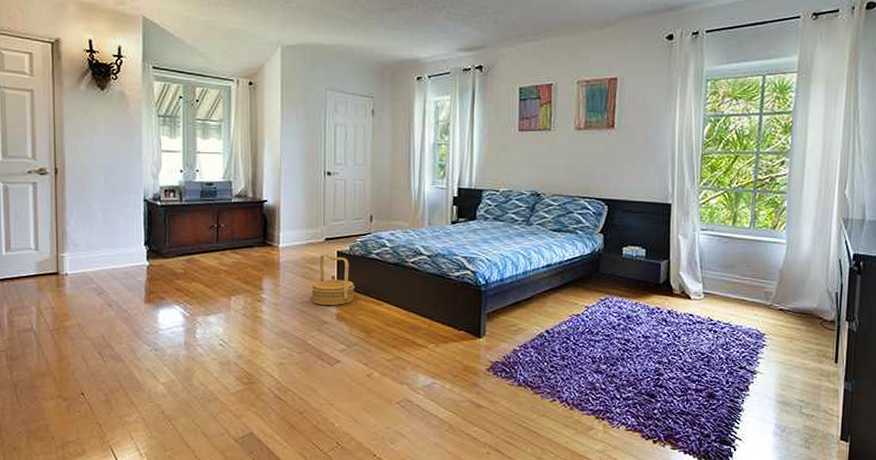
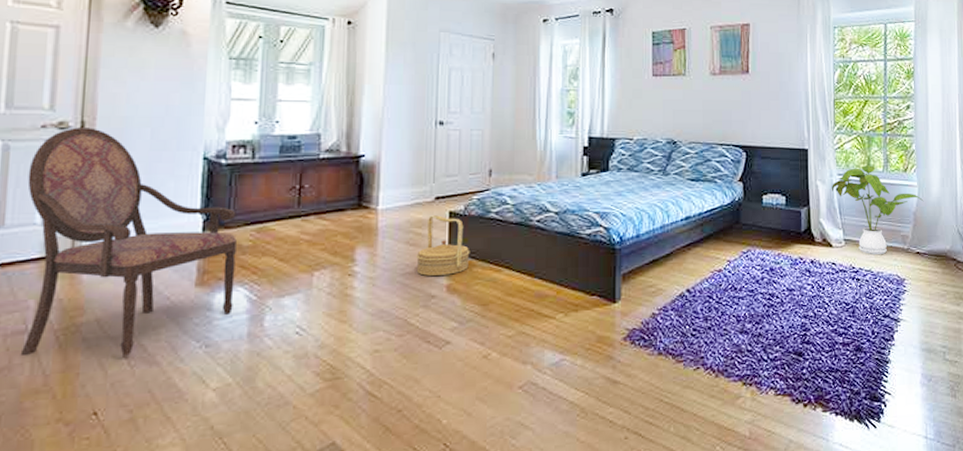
armchair: none [22,173,173,353] -> present [20,128,237,357]
house plant: none [693,221,792,309] -> present [831,165,924,254]

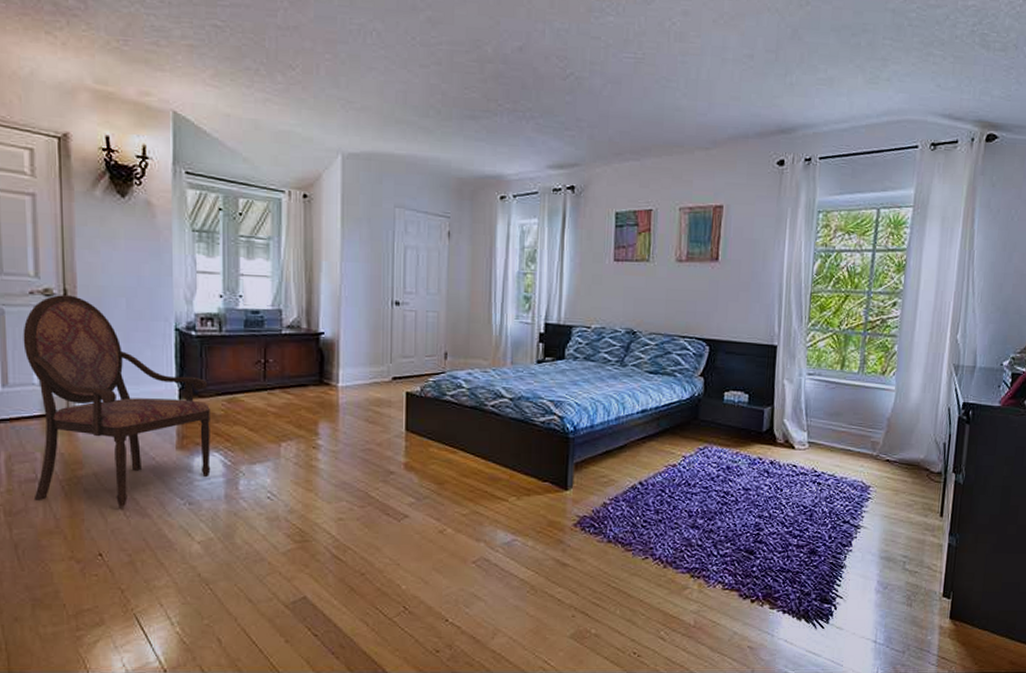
basket: present [416,215,470,276] -> none [375,395,427,453]
house plant: present [831,165,924,254] -> none [798,366,901,459]

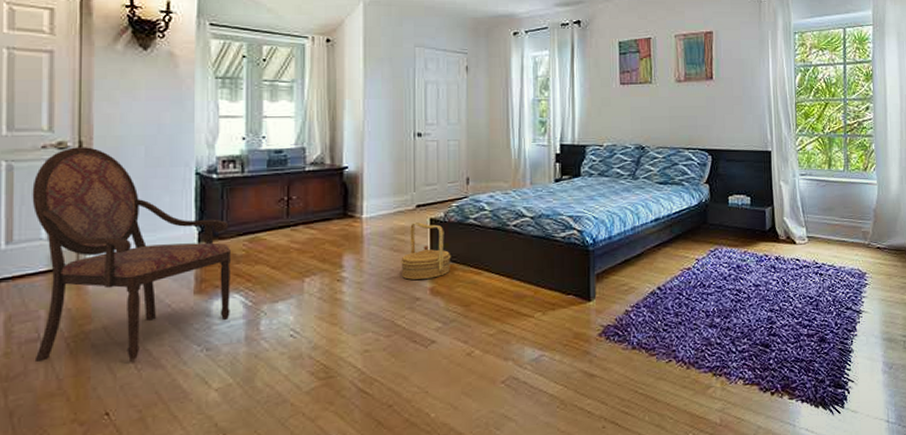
basket: none [375,395,427,453] -> present [401,222,451,280]

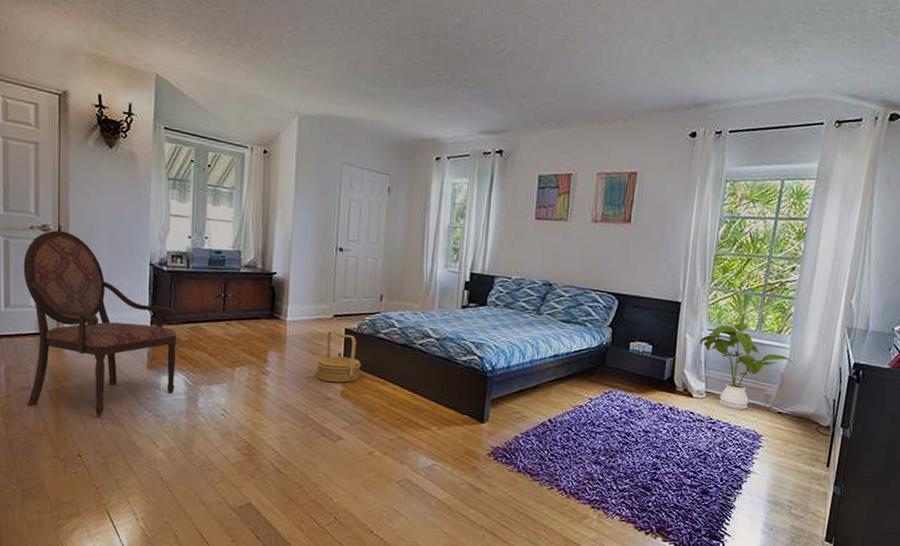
house plant: none [794,165,884,250] -> present [699,323,794,410]

